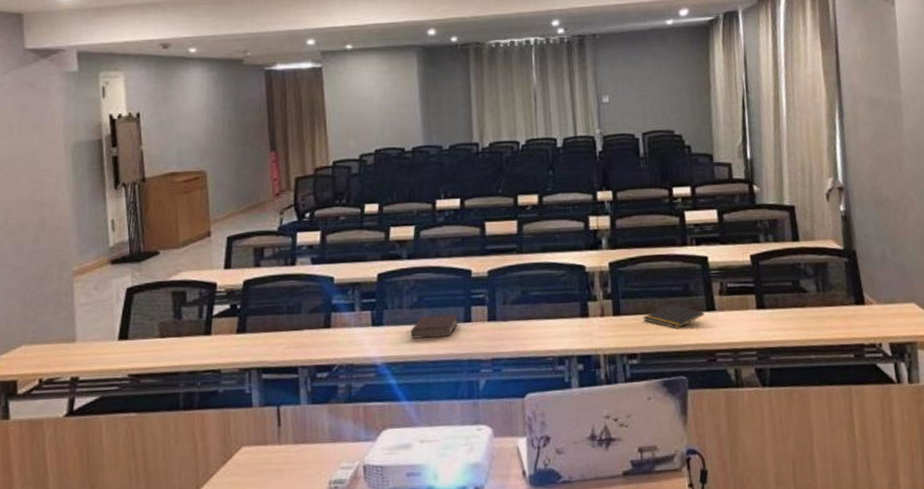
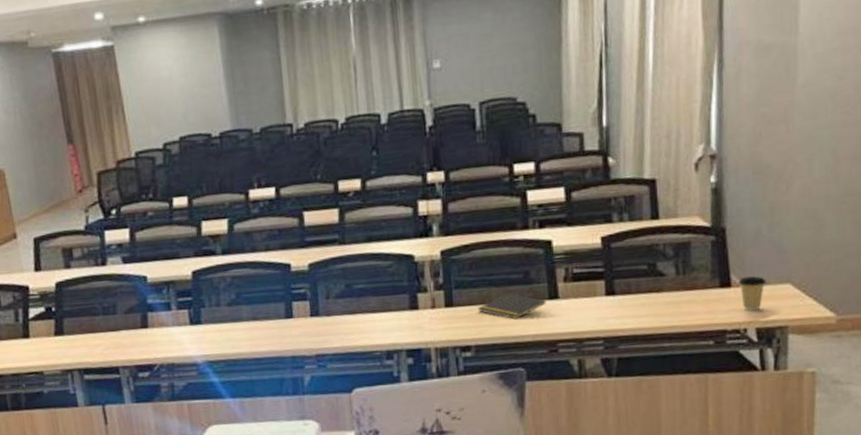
book: present [410,315,458,339] -> none [230,311,279,337]
coffee cup: none [870,295,895,327] -> present [738,276,767,311]

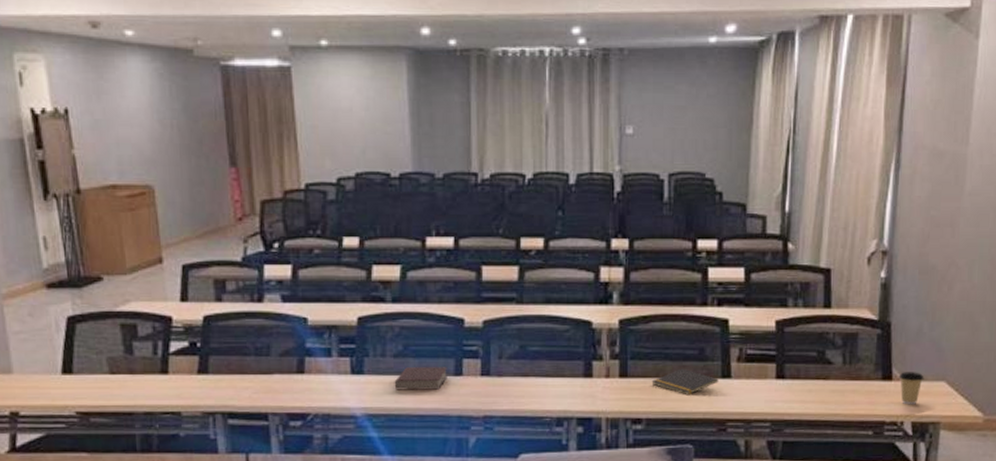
book: none [230,311,279,337] -> present [394,367,447,390]

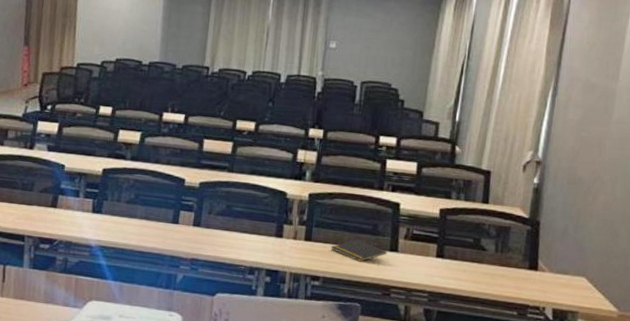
book: present [394,367,447,390] -> none [124,212,167,233]
coffee cup: present [899,372,924,405] -> none [543,265,567,294]

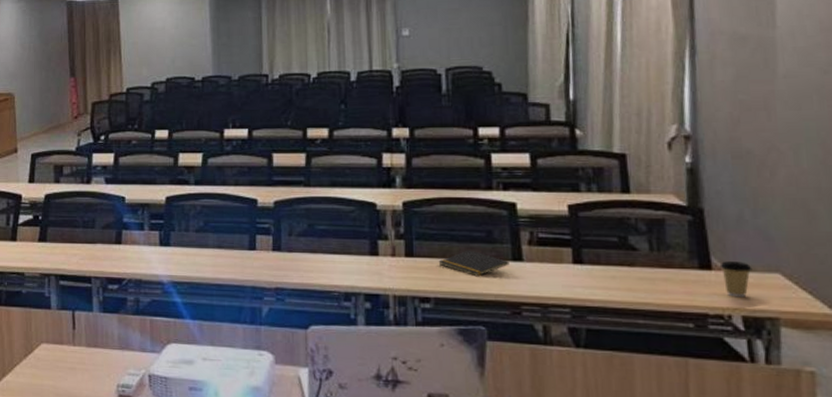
coffee cup: none [543,265,567,294] -> present [719,261,753,298]

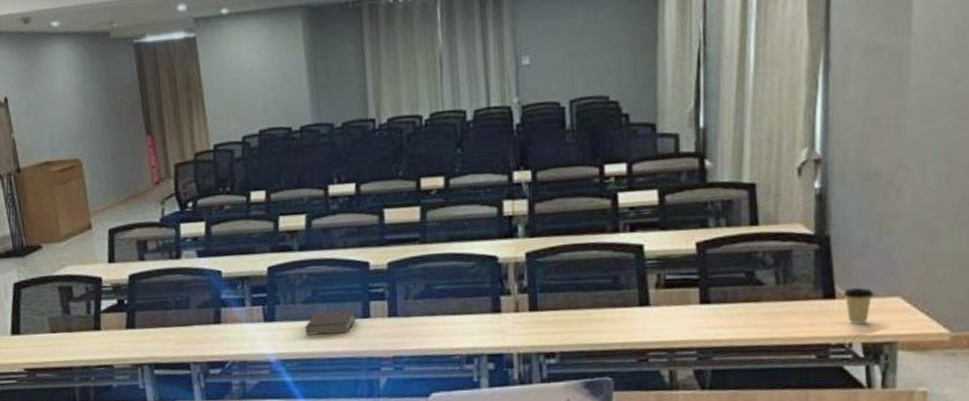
book: none [196,241,242,262] -> present [304,310,356,335]
notepad: present [438,250,510,276] -> none [563,298,636,325]

